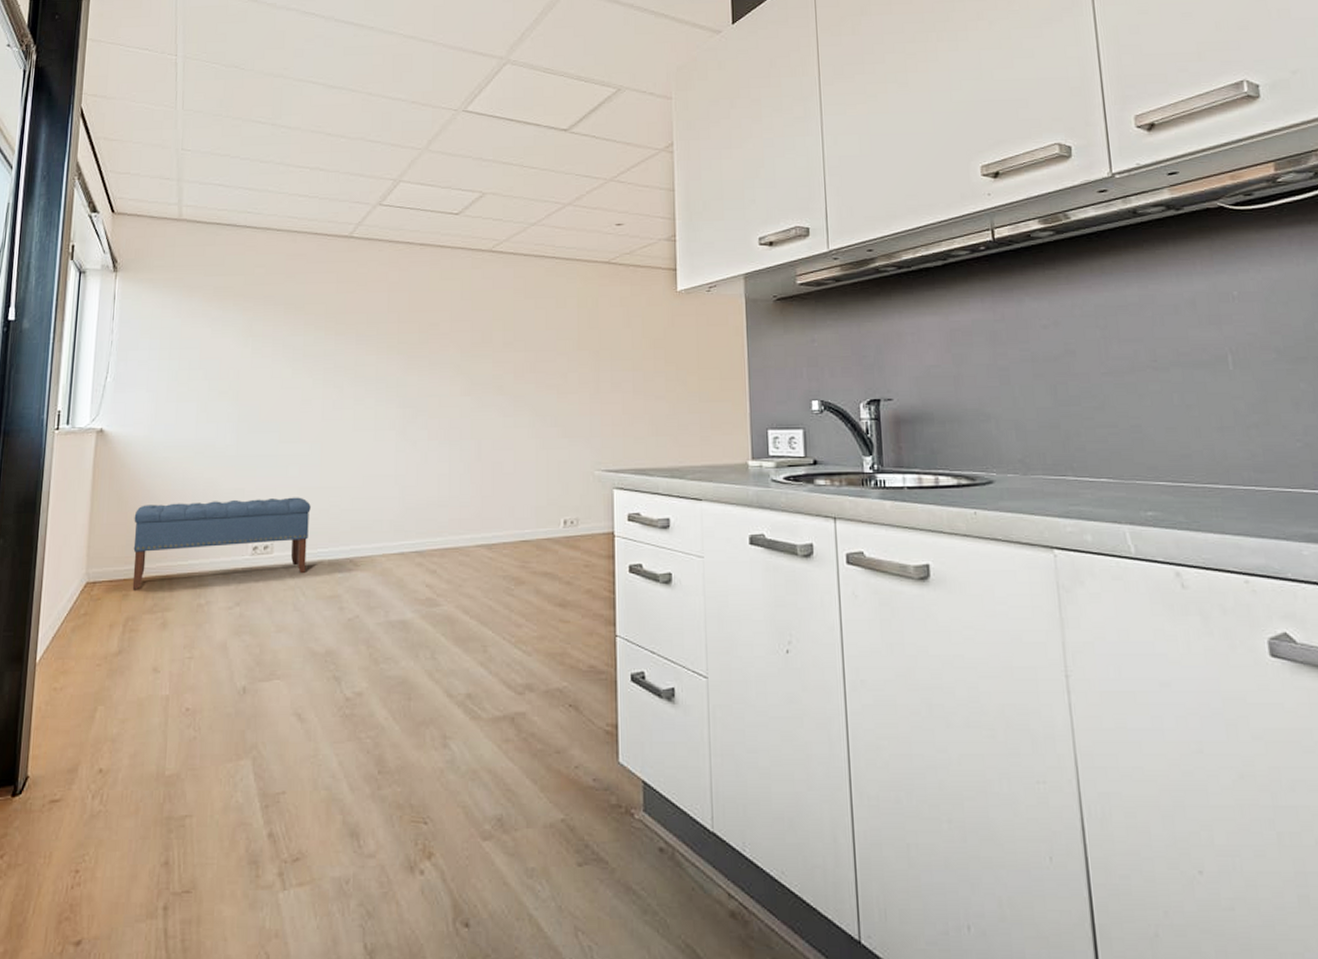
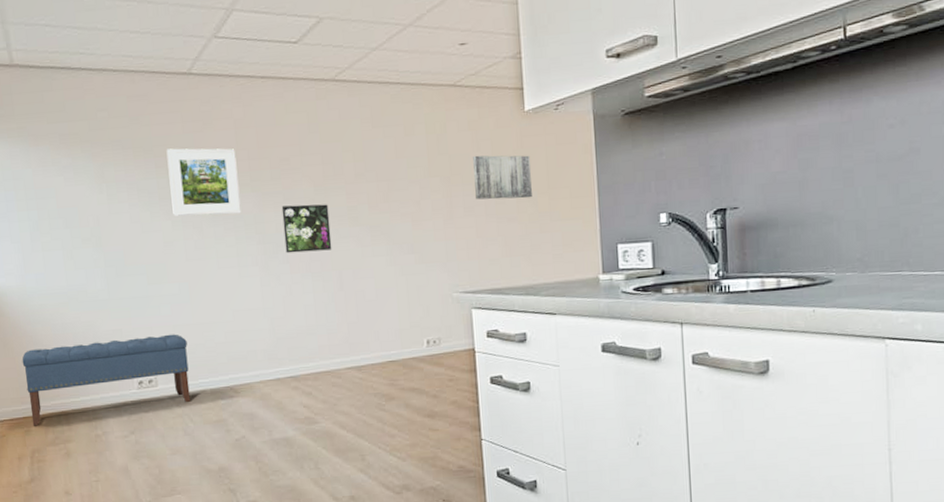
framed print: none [315,307,386,376] -> present [166,148,241,216]
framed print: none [425,370,474,419] -> present [281,204,332,253]
wall art: none [623,331,682,377] -> present [473,155,532,200]

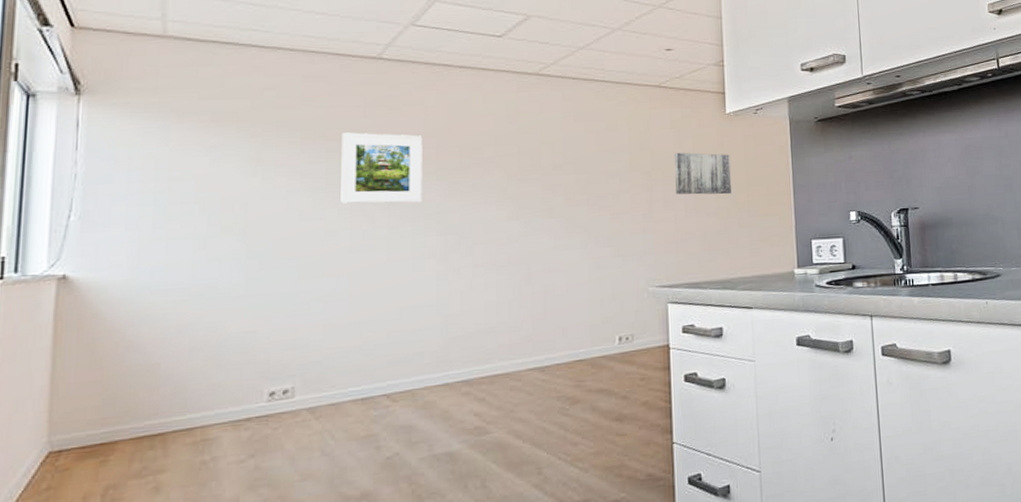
bench: present [22,334,191,426] -> none [112,335,339,455]
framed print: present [281,204,332,253] -> none [469,195,522,245]

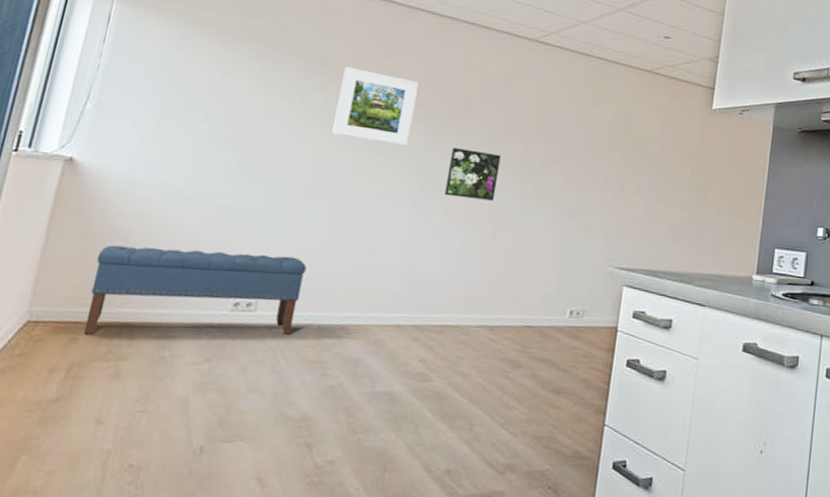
bench: none [112,335,339,455] -> present [83,245,307,335]
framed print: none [469,195,522,245] -> present [444,147,501,201]
wall art: present [675,152,731,195] -> none [650,139,710,190]

